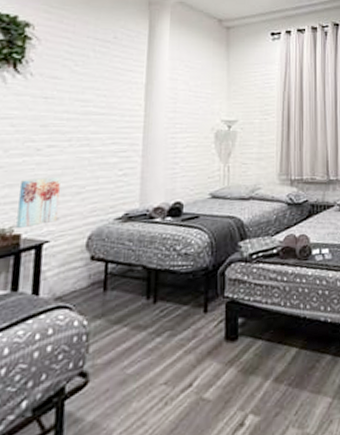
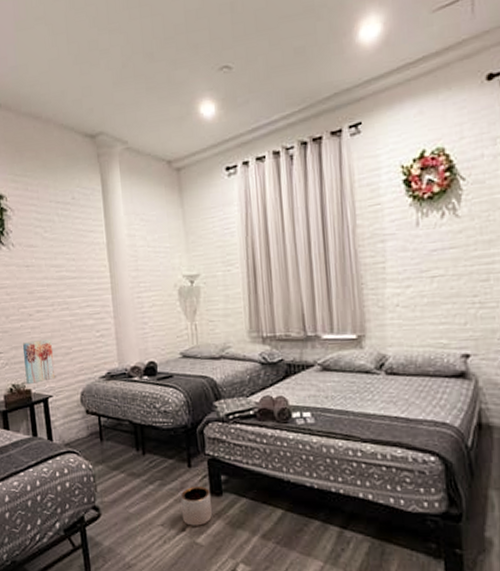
planter: none [190,332,225,380] -> present [181,485,212,526]

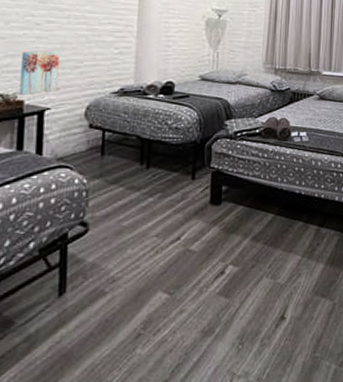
planter: present [181,485,212,526] -> none [178,196,210,235]

